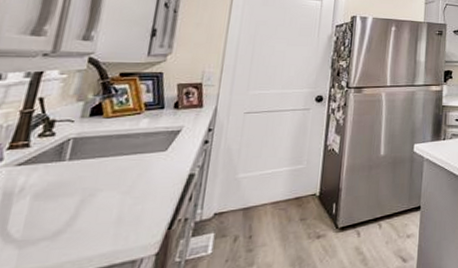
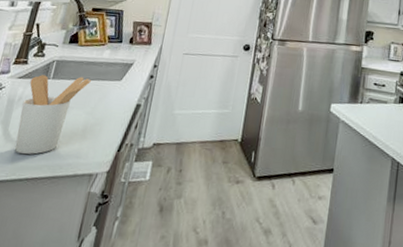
utensil holder: none [19,153,125,255] -> present [15,75,91,155]

